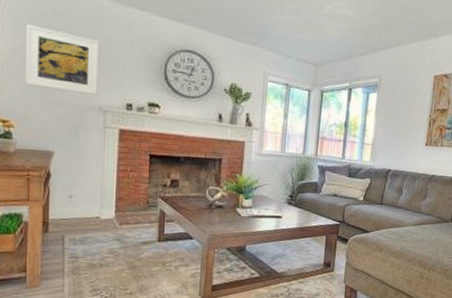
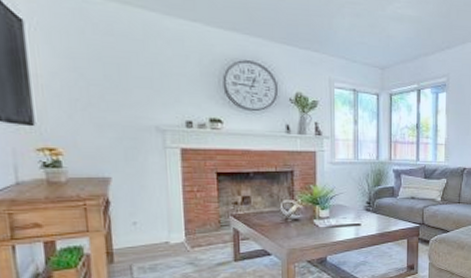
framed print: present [24,24,100,95] -> none [64,43,154,114]

